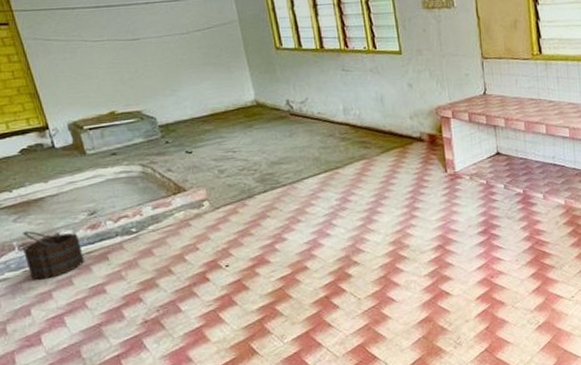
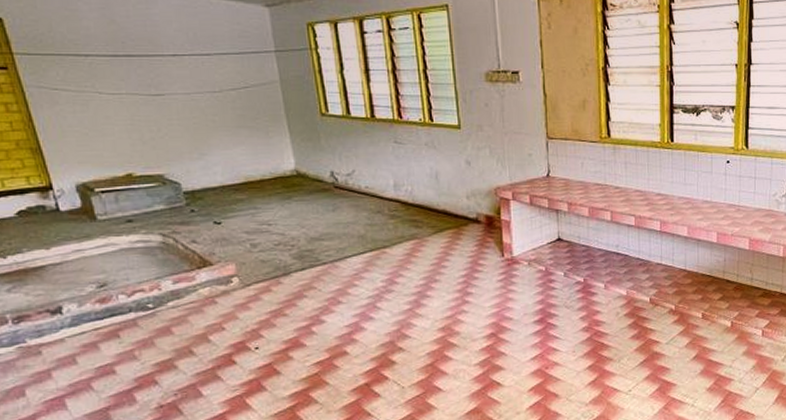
bucket: present [23,230,85,280] -> none [18,302,92,357]

